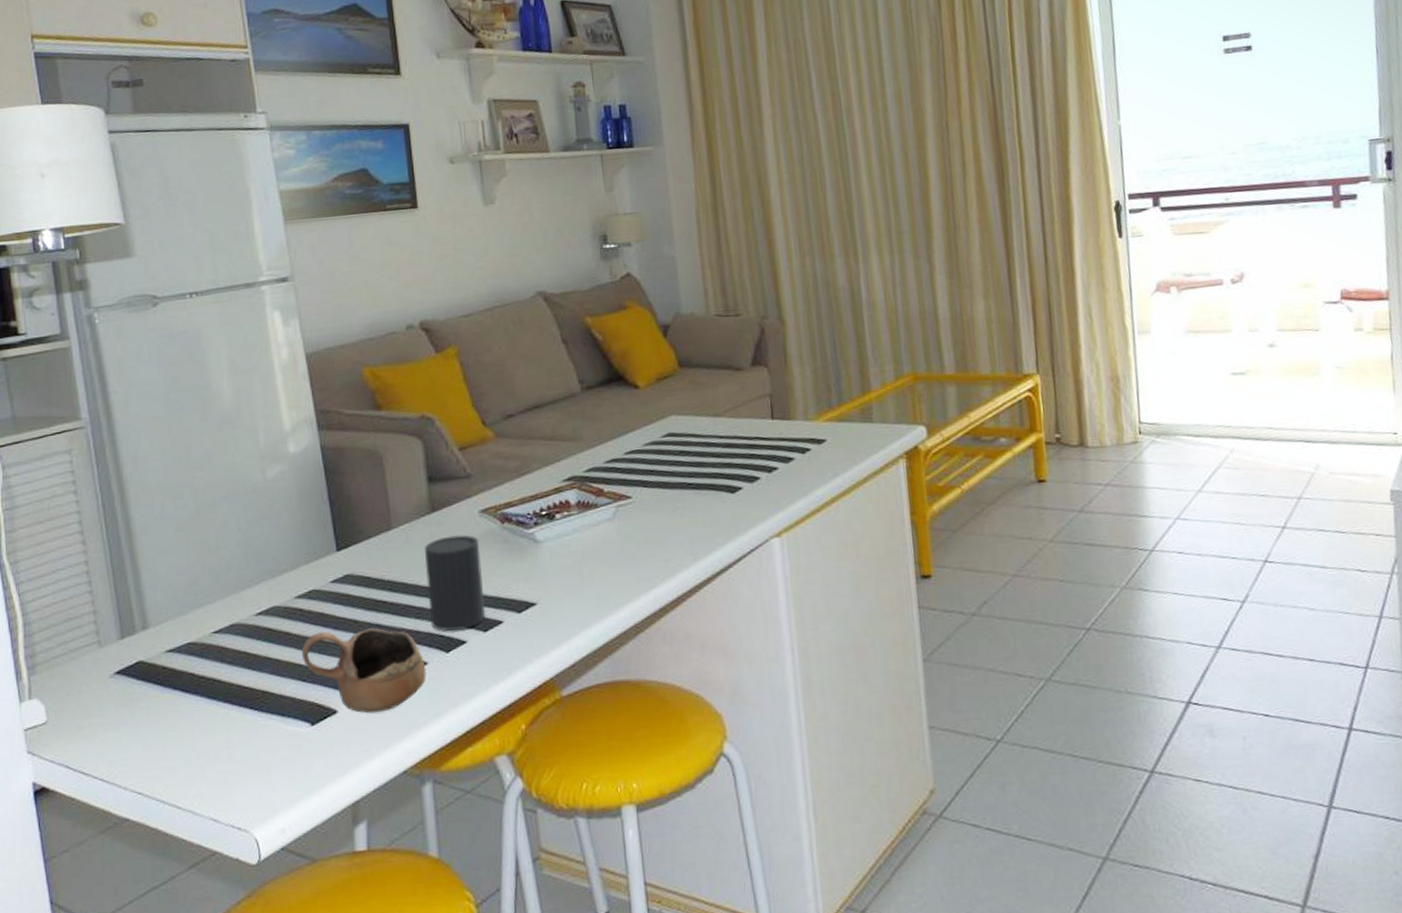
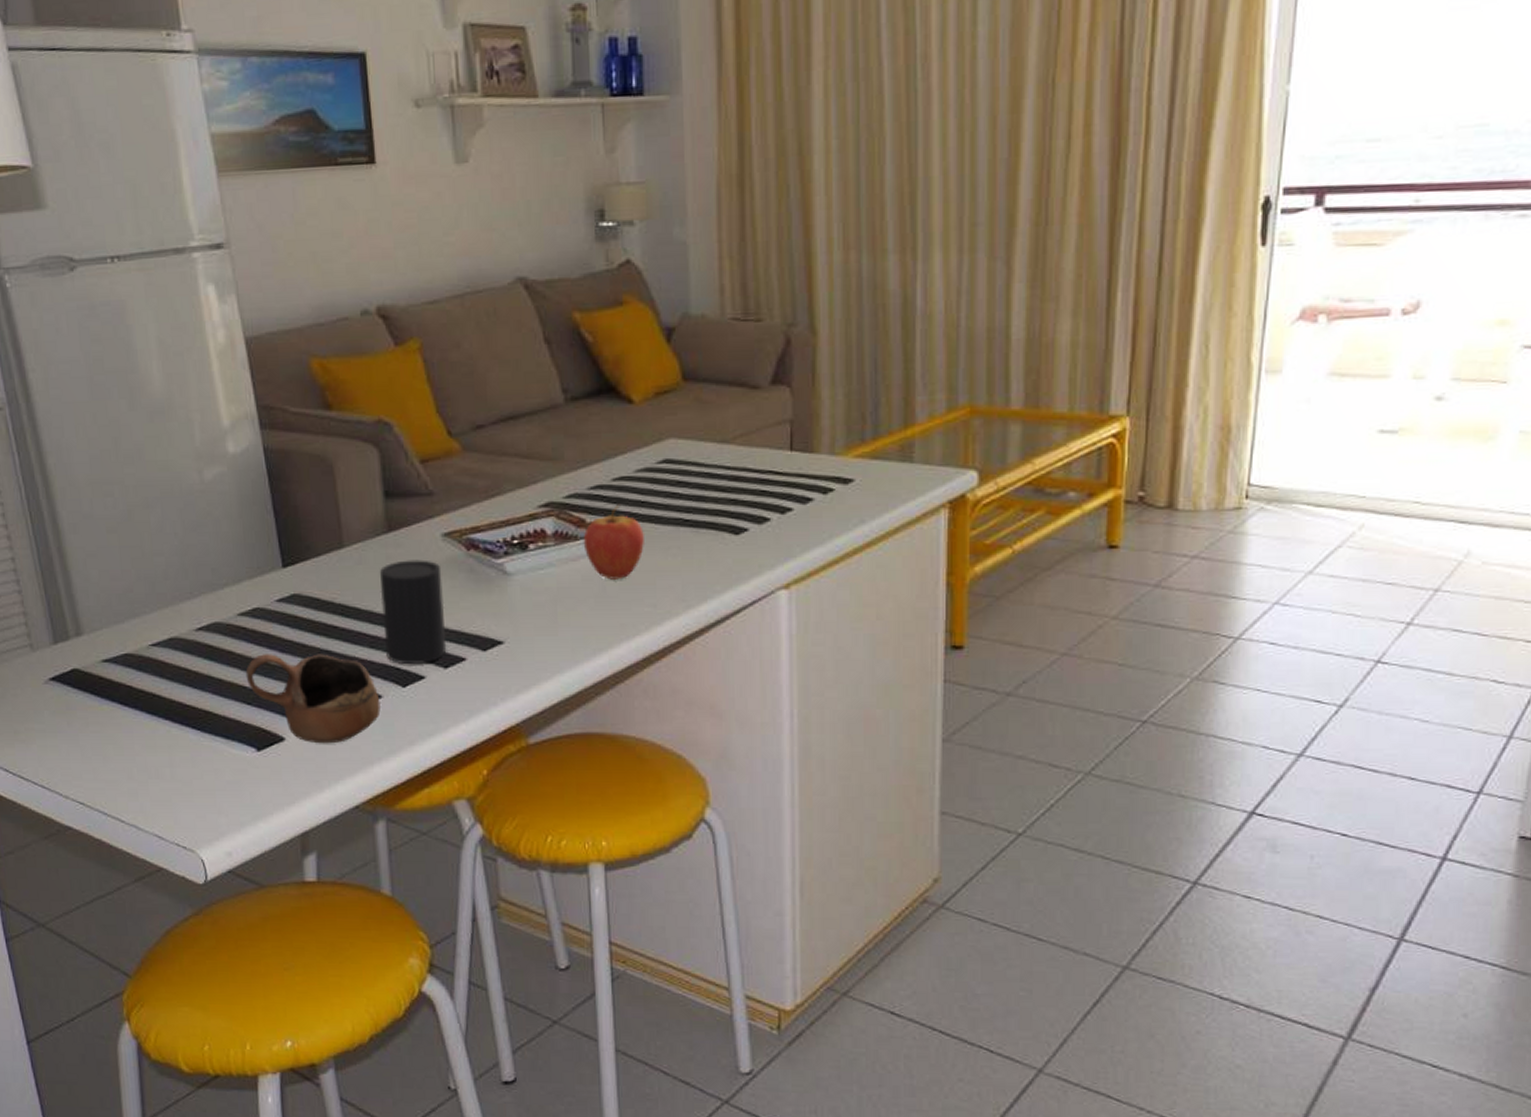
fruit: none [602,473,655,540] -> present [583,504,644,580]

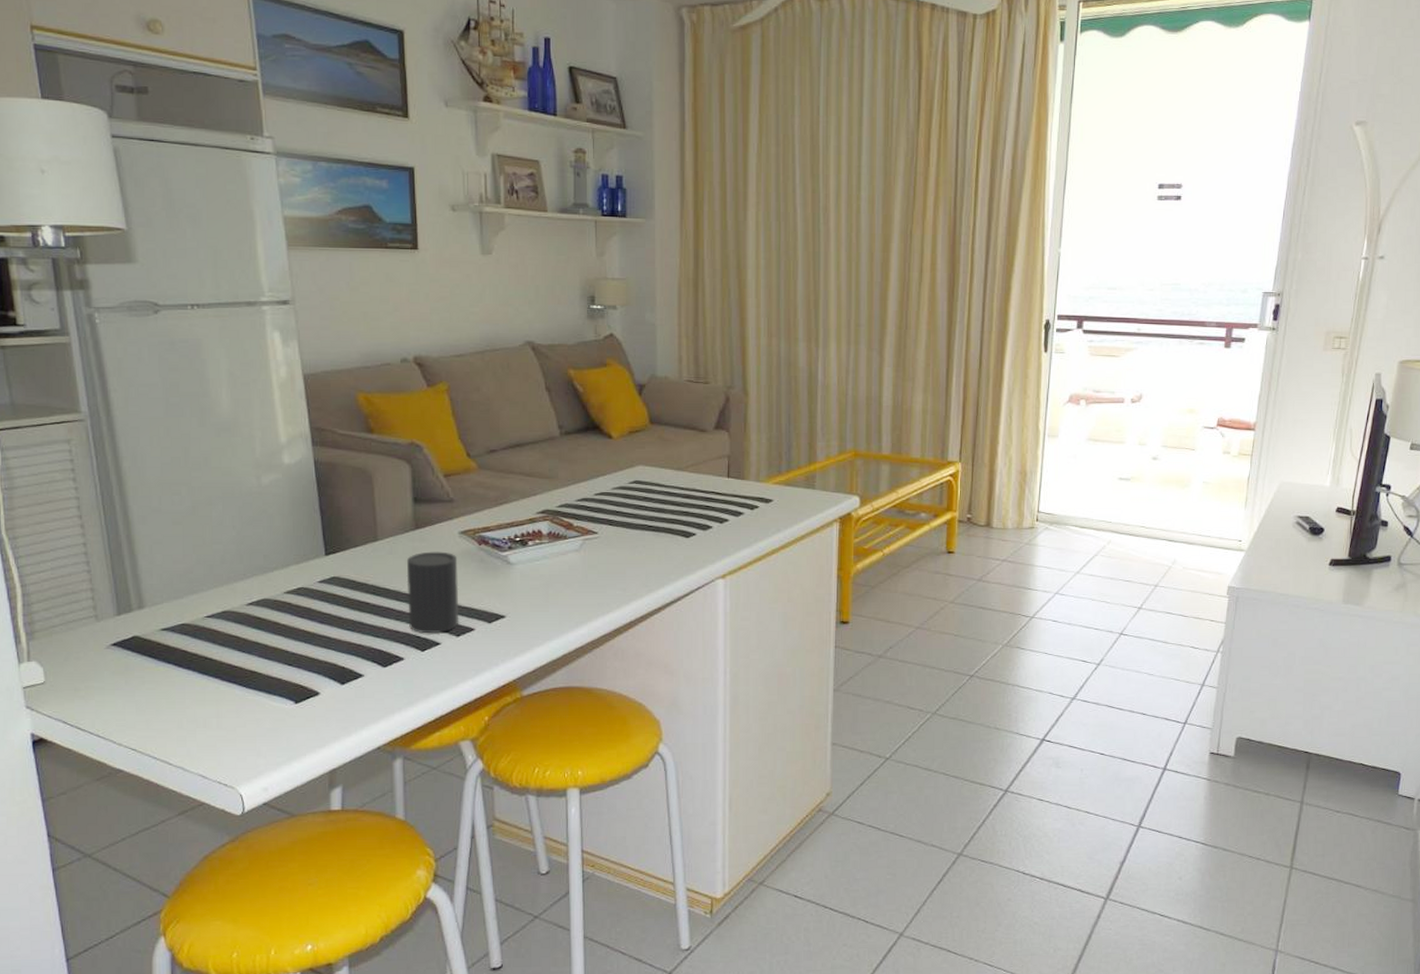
cup: present [245,654,381,744] -> none [288,624,402,697]
fruit: present [583,504,644,580] -> none [571,512,618,569]

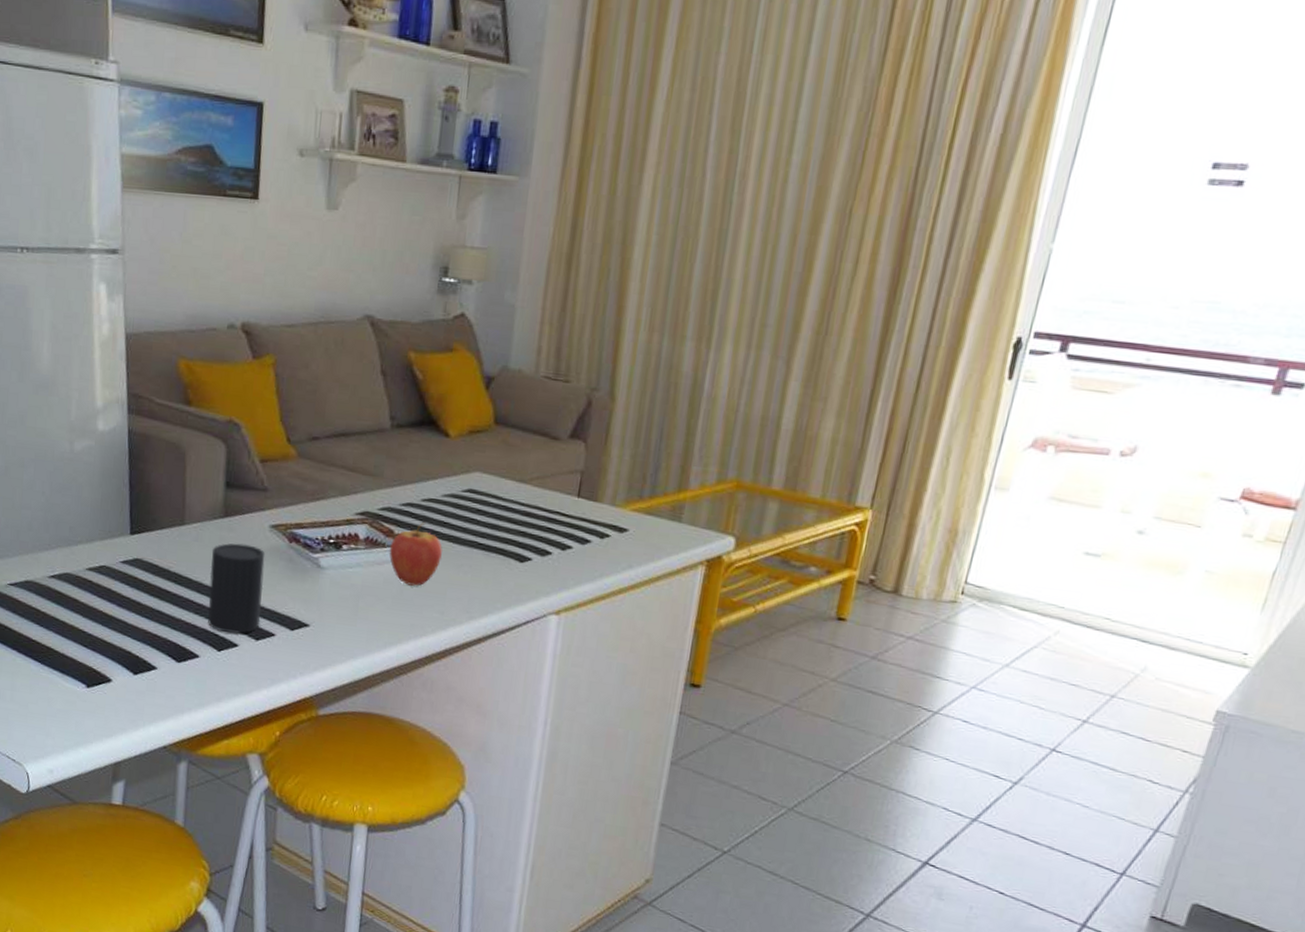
fruit: none [571,512,618,569] -> present [389,521,442,586]

